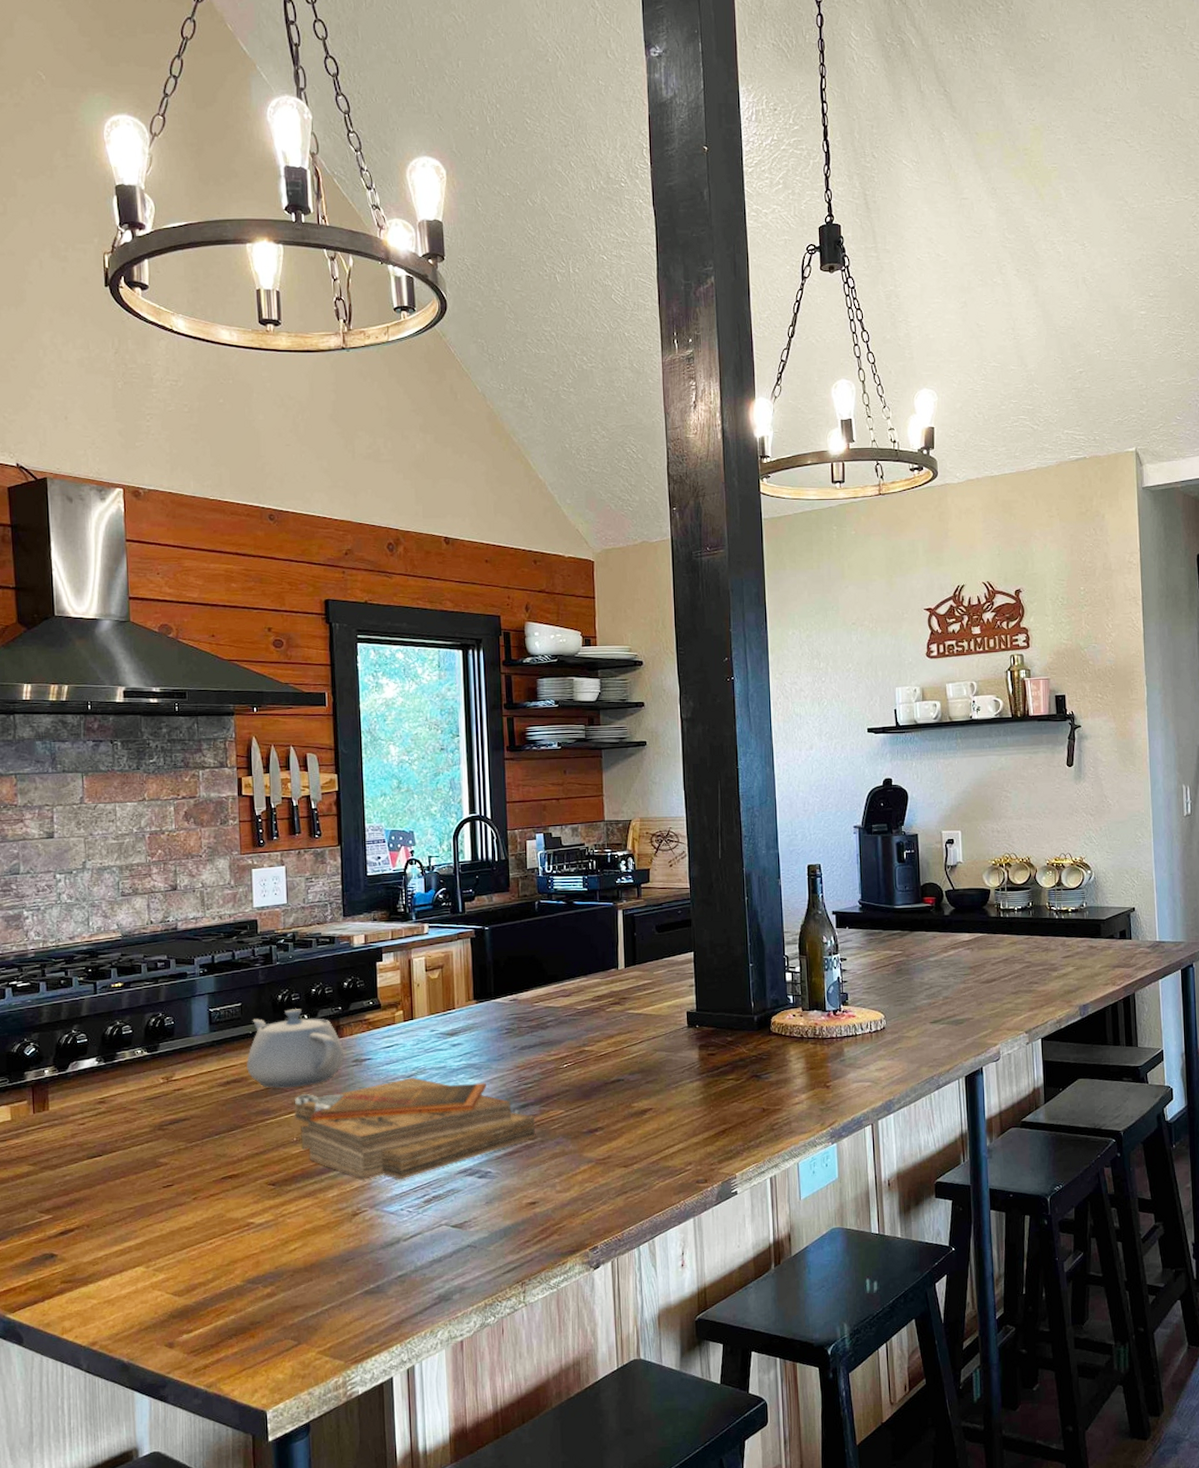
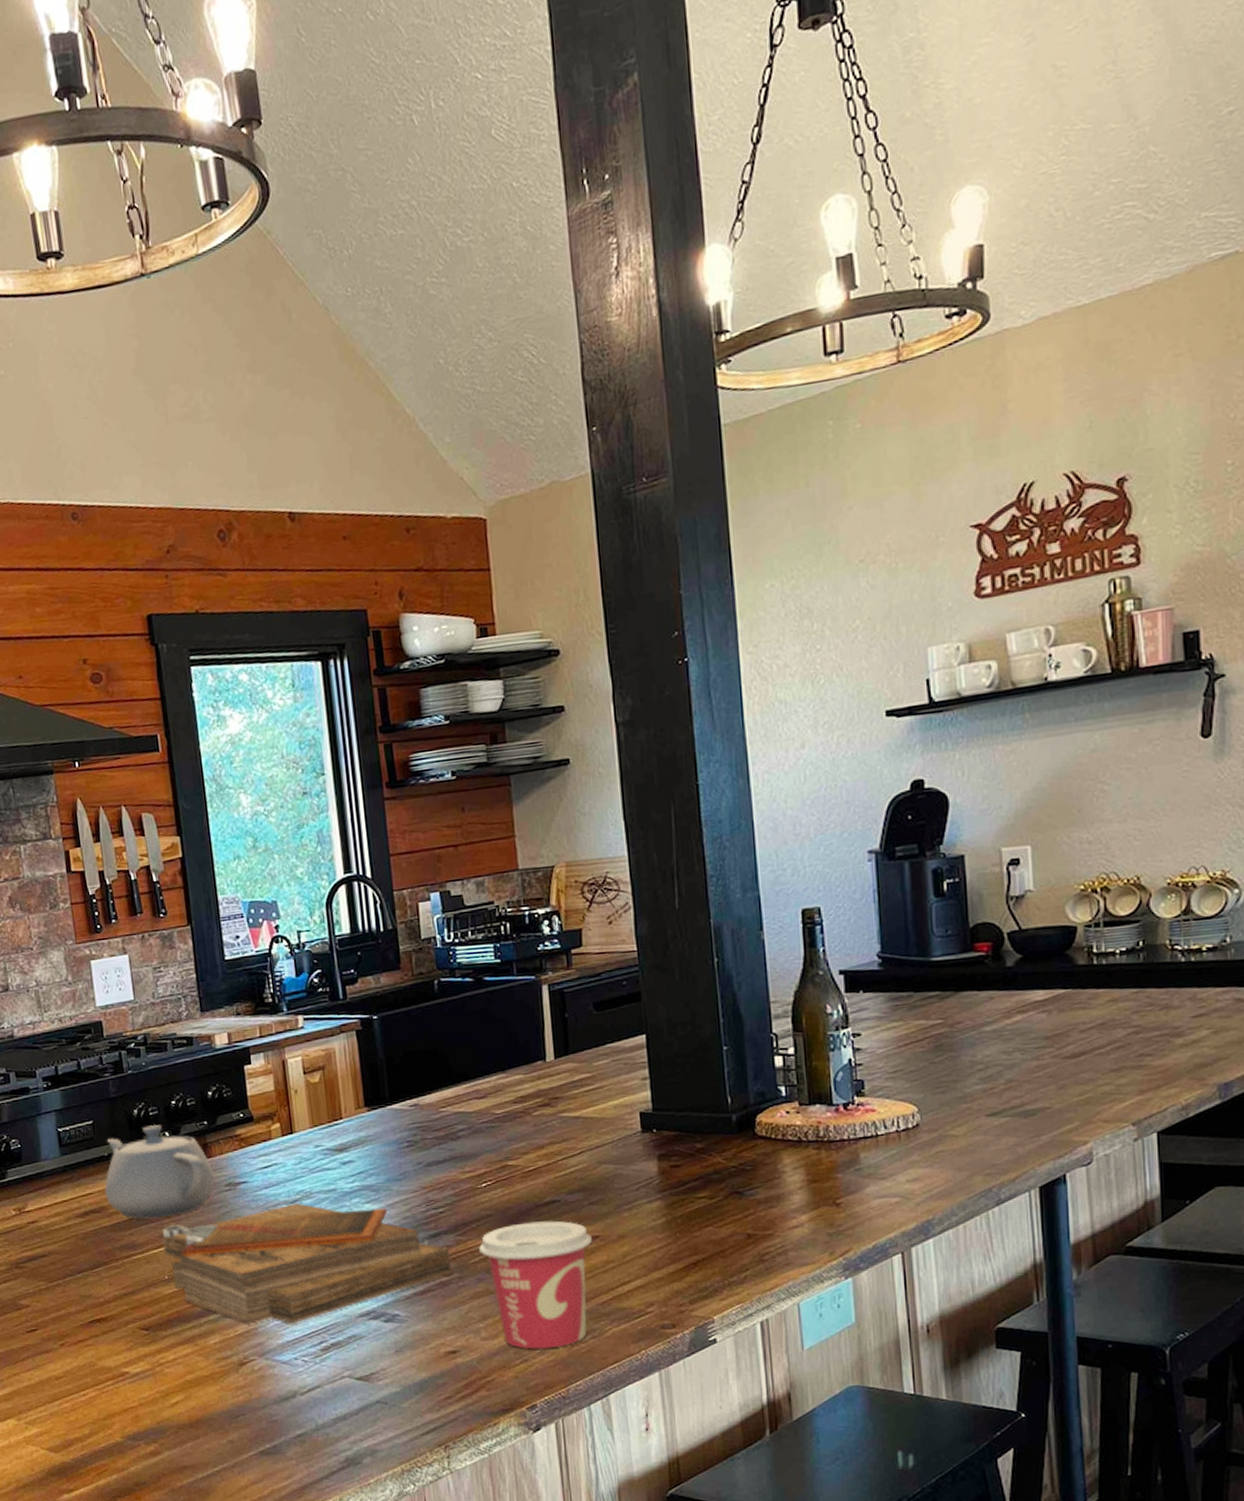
cup: none [558,1095,648,1200] -> present [479,1220,593,1349]

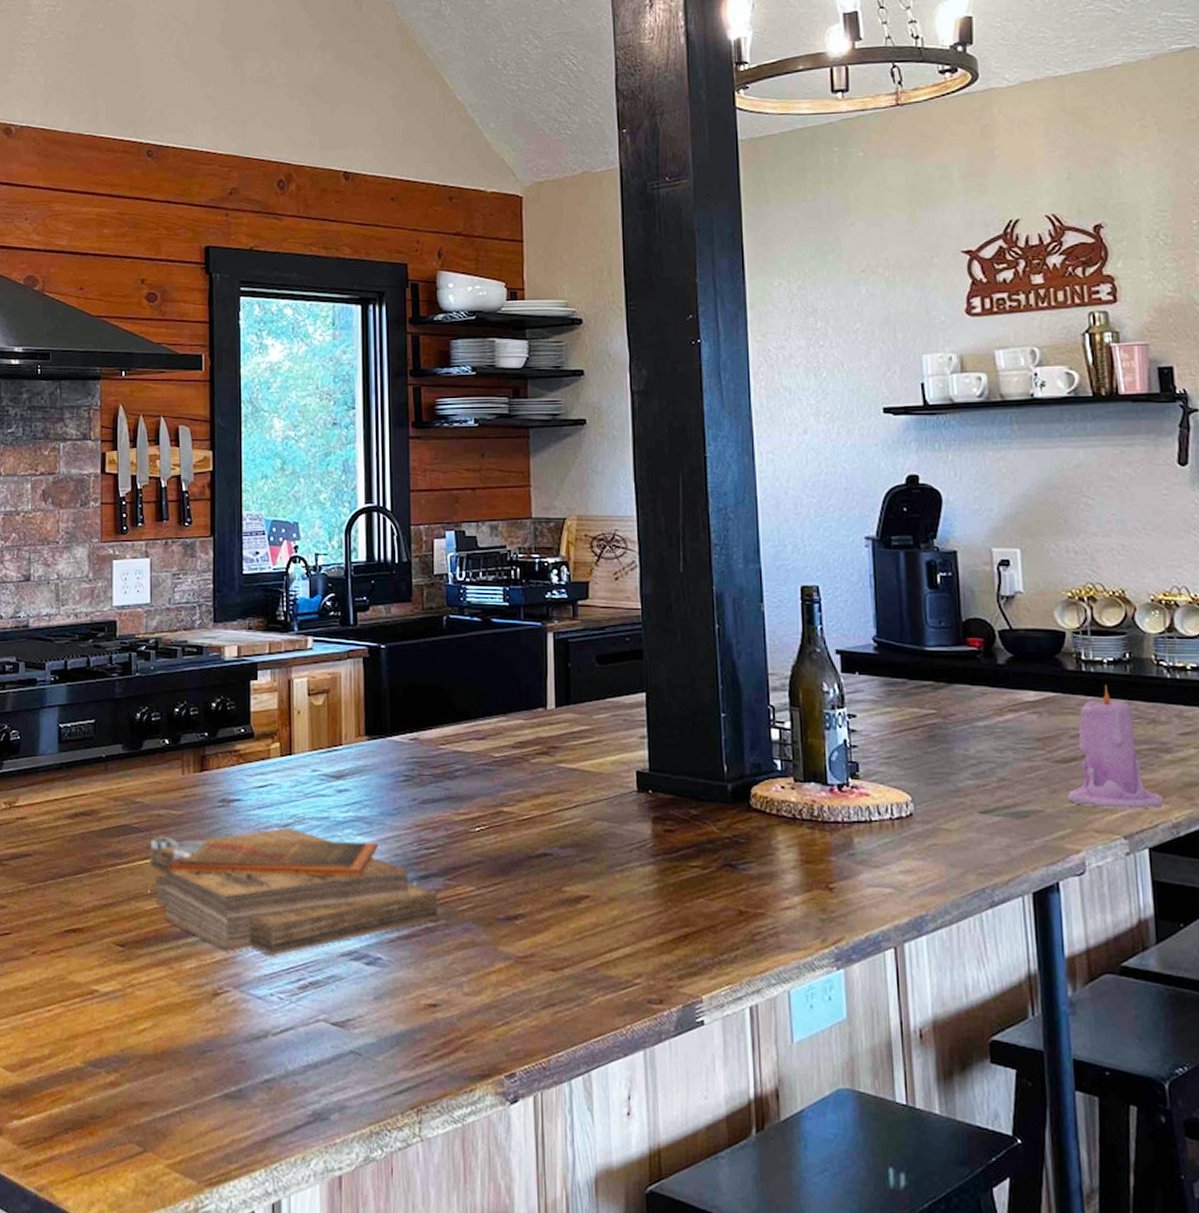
teapot: present [104,1125,215,1219] -> none [98,731,210,828]
cup: present [479,1220,593,1349] -> none [468,873,583,1012]
candle: none [1075,975,1174,1098] -> present [1066,685,1164,809]

